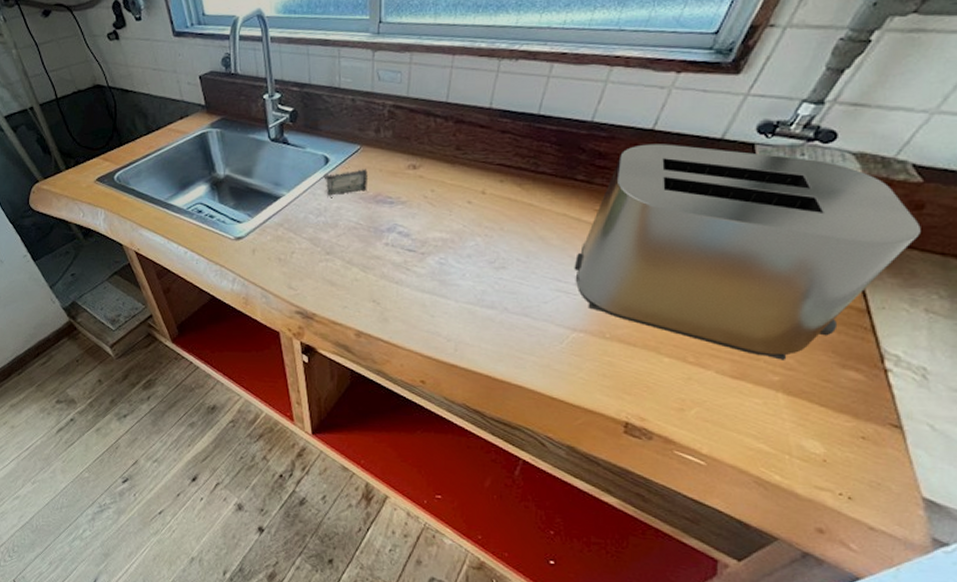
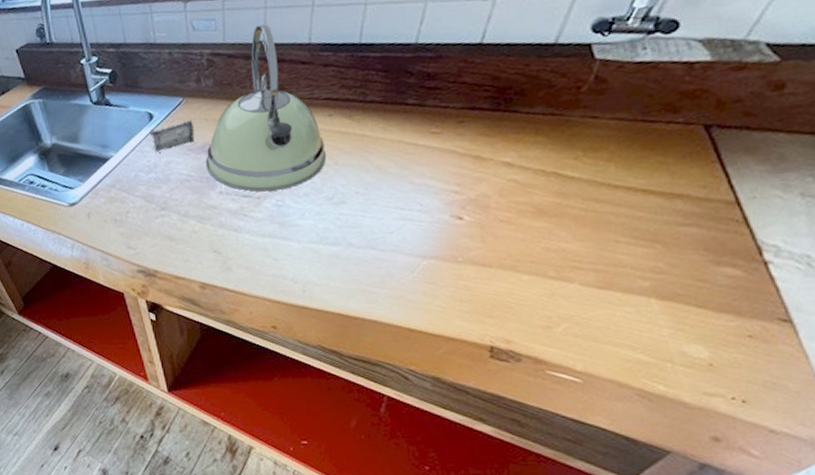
kettle: none [375,82,493,248] -> present [205,22,326,192]
toaster: present [574,144,921,360] -> none [416,51,785,265]

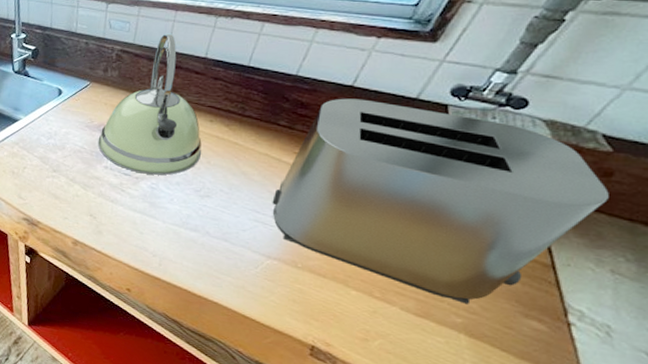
sponge: present [149,120,195,153] -> none [56,101,95,123]
toaster: none [416,51,785,265] -> present [272,98,609,304]

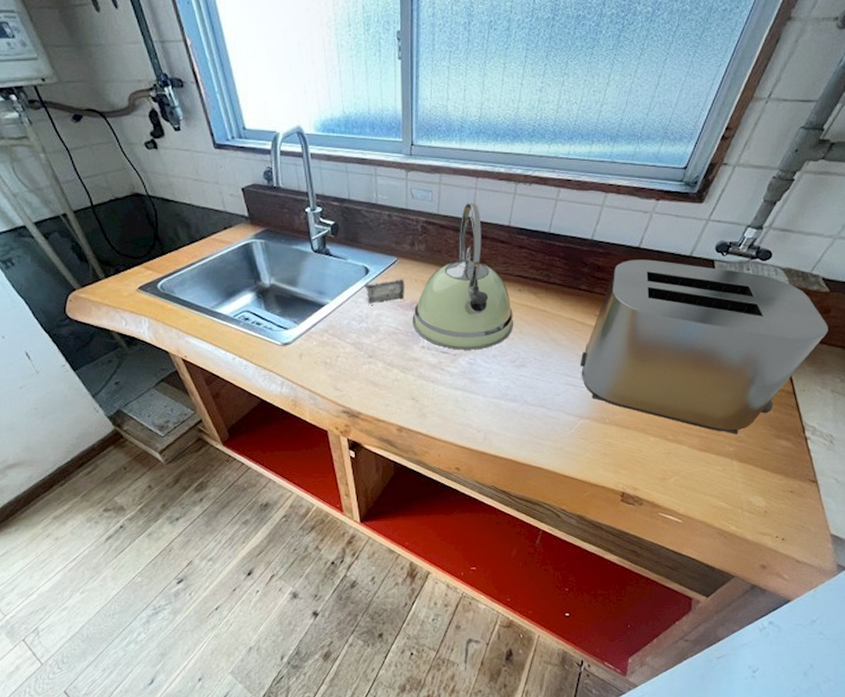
sponge: none [56,101,95,123] -> present [364,279,406,305]

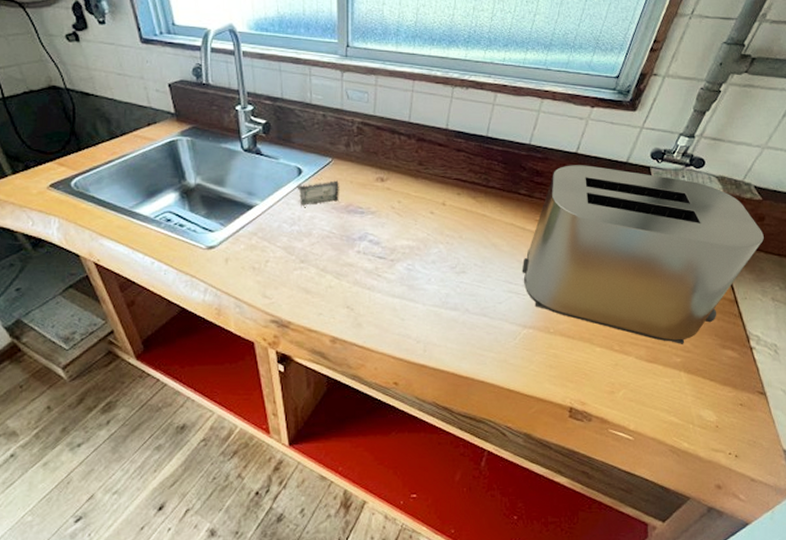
kettle: present [412,202,513,350] -> none [347,104,452,255]

